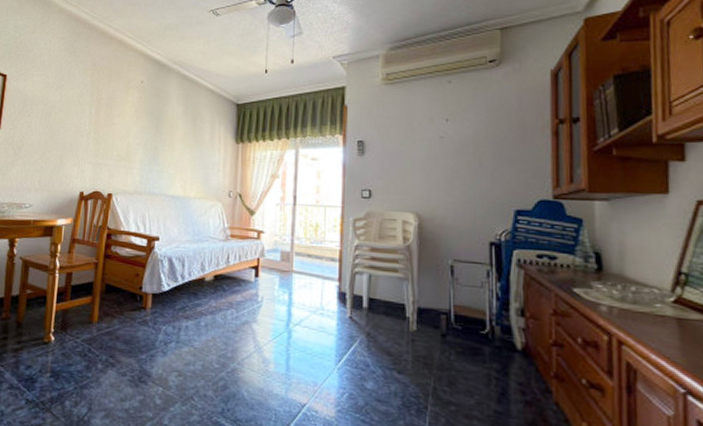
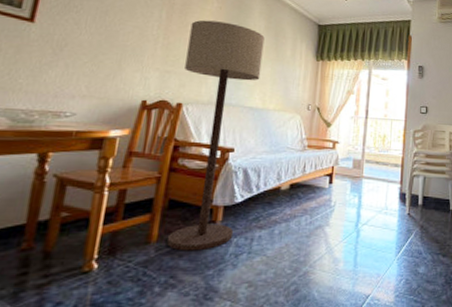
floor lamp: none [105,111,183,335] -> present [166,20,265,251]

